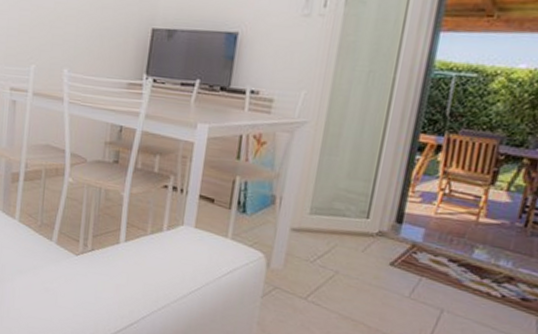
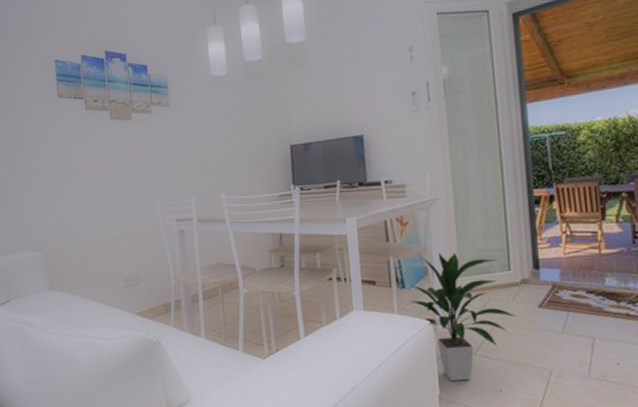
indoor plant: none [247,183,363,325] -> present [409,252,517,381]

